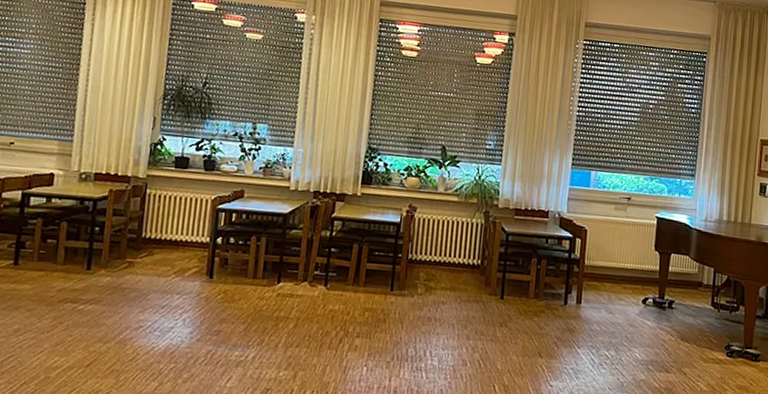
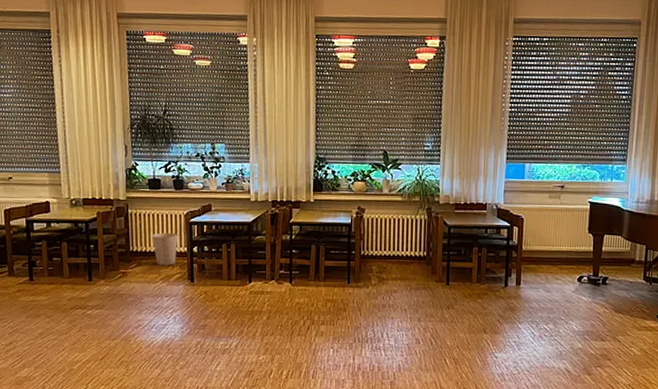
trash can: none [169,218,203,258] -> present [152,233,179,266]

